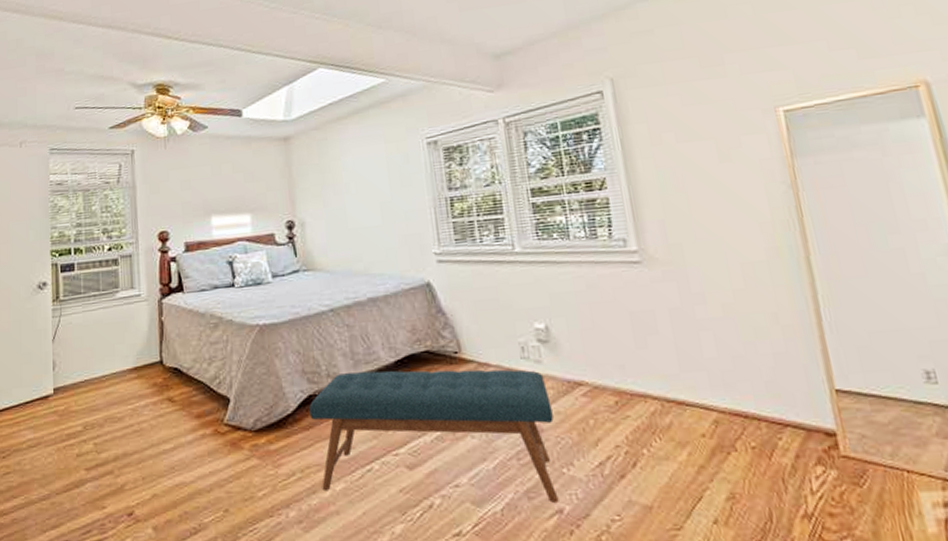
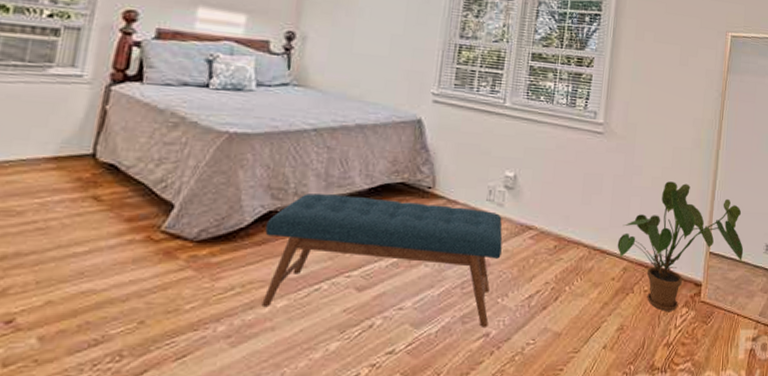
house plant: none [696,305,894,472] -> present [617,181,744,311]

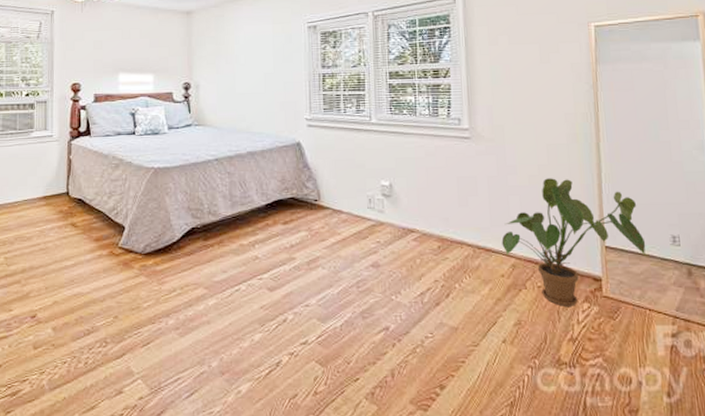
bench: present [261,193,503,327] -> none [191,211,389,322]

